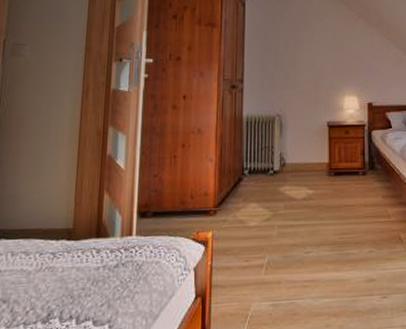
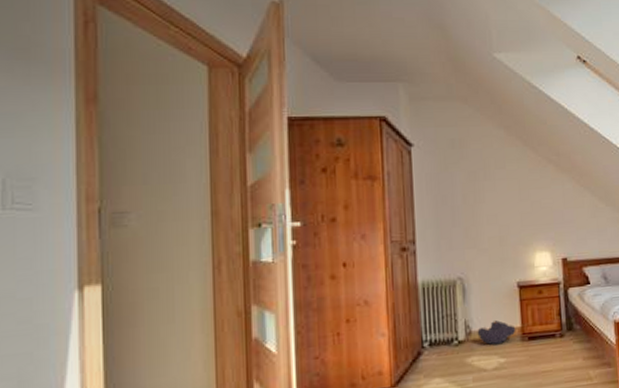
bag: none [290,155,324,177] -> present [477,320,516,345]

